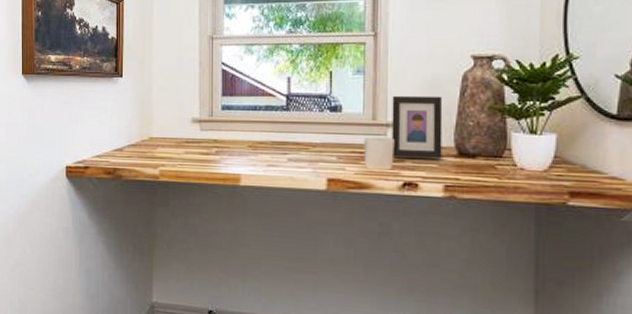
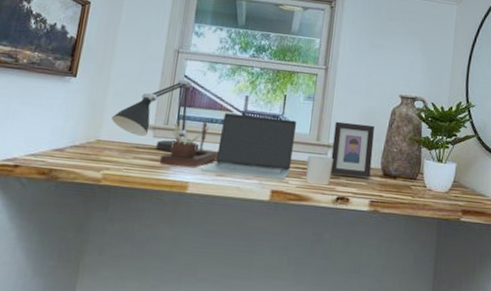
desk lamp: none [160,67,246,145] -> present [112,79,199,152]
desk organizer: none [210,109,267,160] -> present [159,121,219,169]
laptop: none [251,98,348,167] -> present [201,113,297,180]

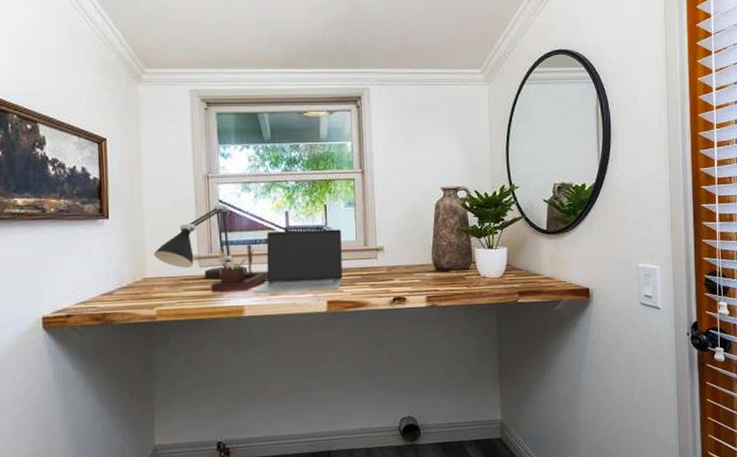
mug: present [305,155,334,186] -> none [358,260,385,290]
picture frame: present [330,121,375,178] -> none [380,222,423,277]

